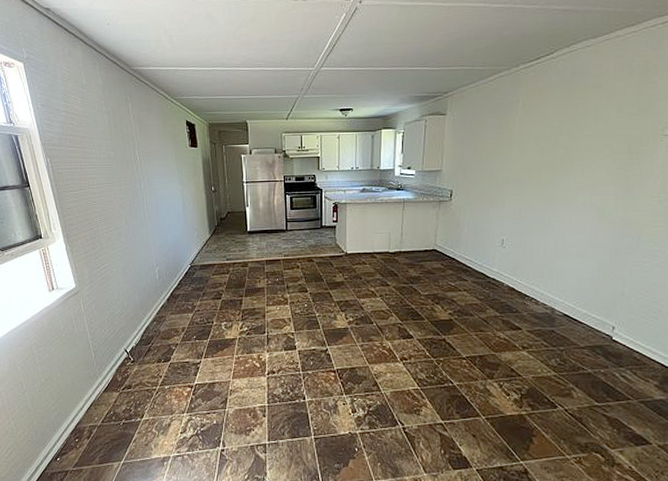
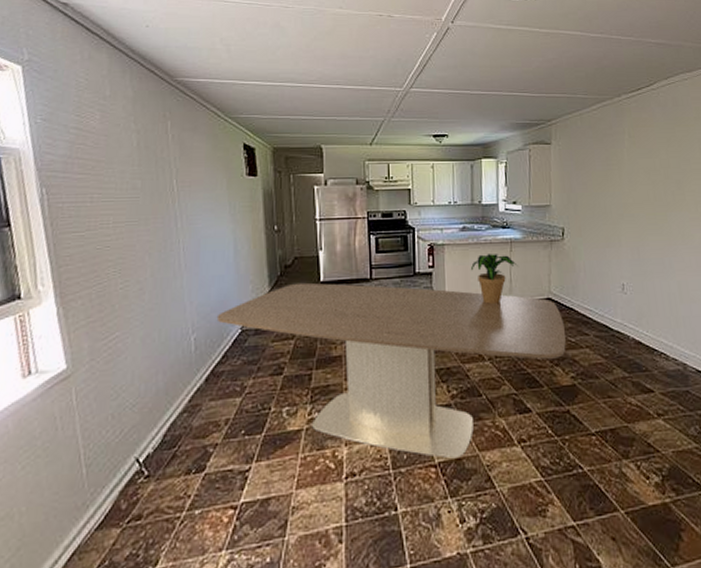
dining table: none [172,231,446,367] -> present [216,282,566,459]
potted plant: none [369,212,409,252] -> present [471,254,518,304]

